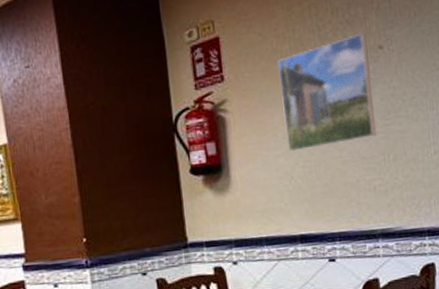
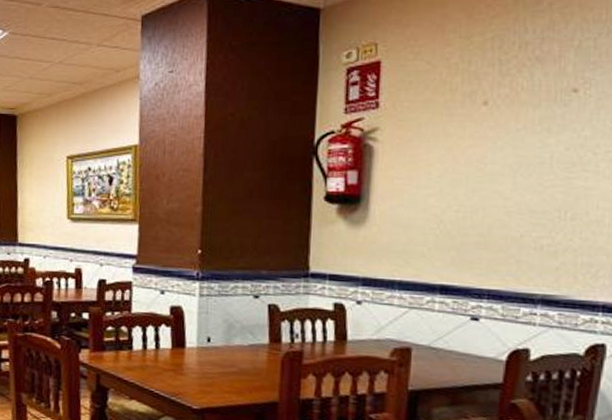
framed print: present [277,33,377,153] -> none [441,72,559,194]

